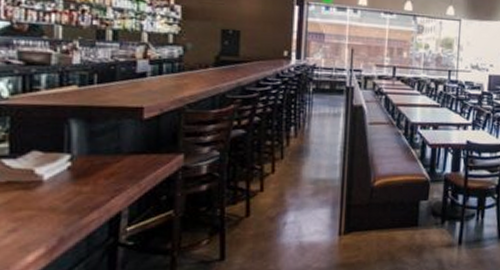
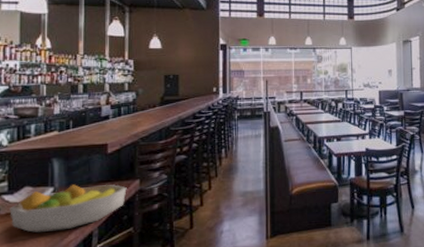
fruit bowl: none [11,153,167,208] -> present [9,184,127,233]

